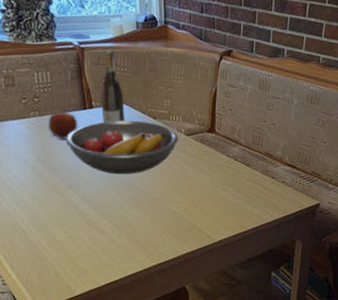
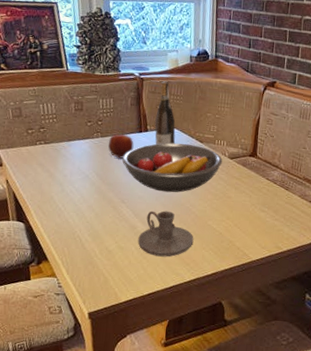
candle holder: none [90,195,152,244] -> present [137,210,194,257]

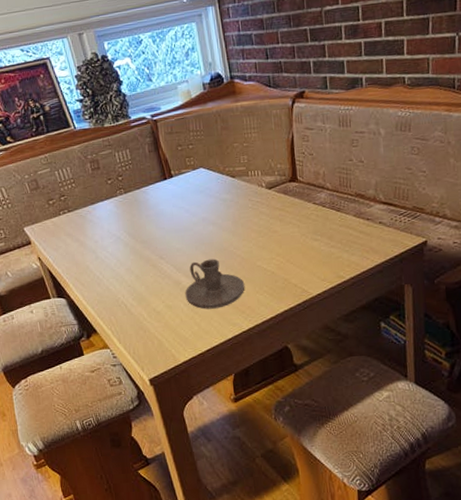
apple: present [108,131,134,159] -> none [133,183,161,212]
fruit bowl: present [122,143,223,193] -> none [152,181,260,240]
wine bottle: present [155,81,176,145] -> none [177,118,205,190]

